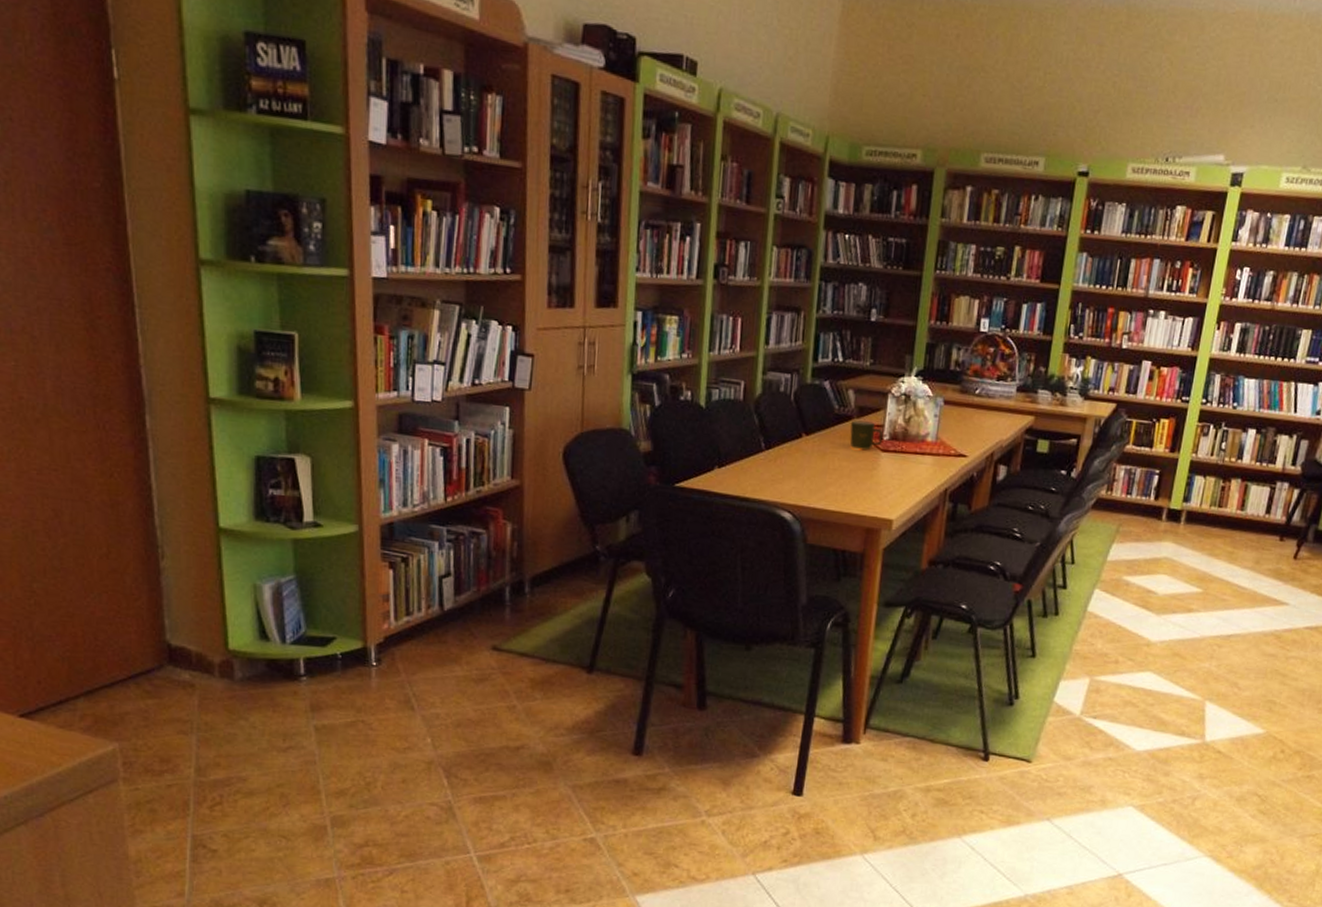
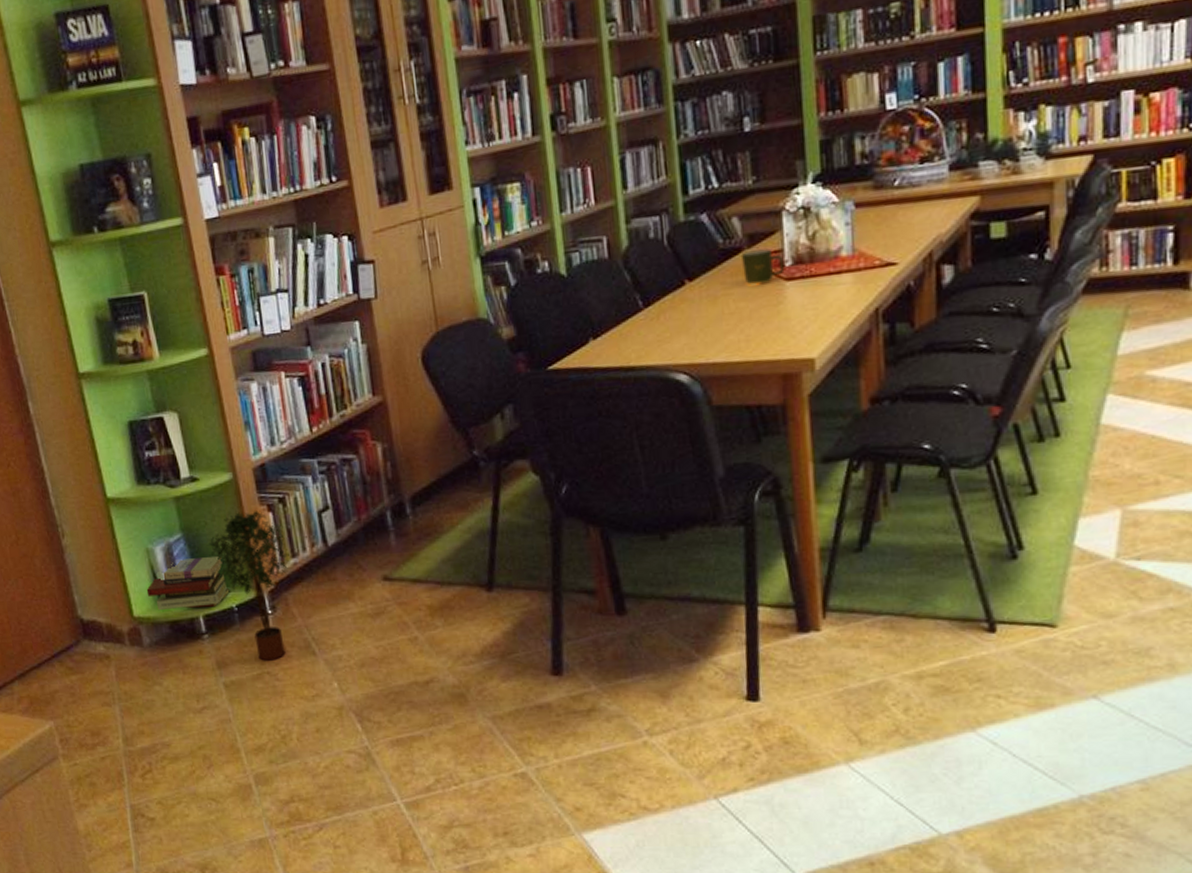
books: none [247,600,336,652] -> present [146,556,230,611]
potted tree: none [321,564,404,710] -> present [208,511,290,661]

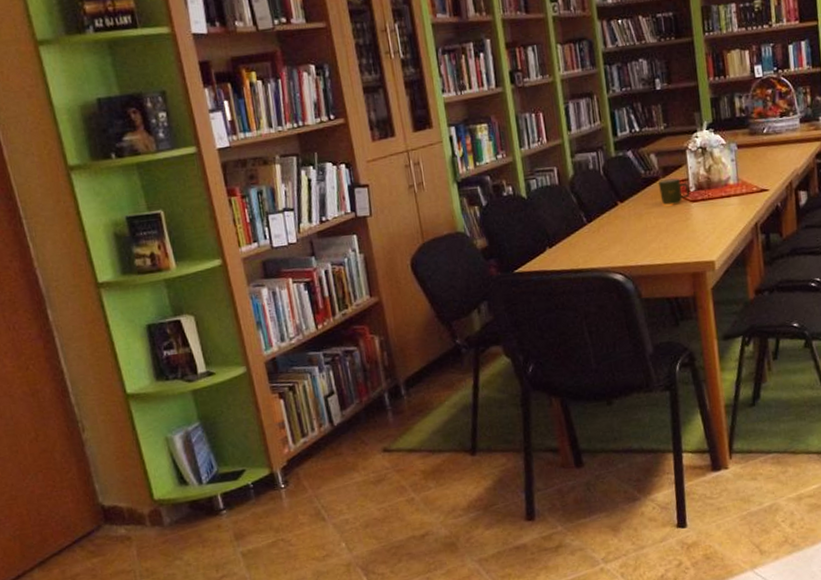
books: present [146,556,230,611] -> none [166,440,246,493]
potted tree: present [208,511,290,661] -> none [224,398,300,530]

